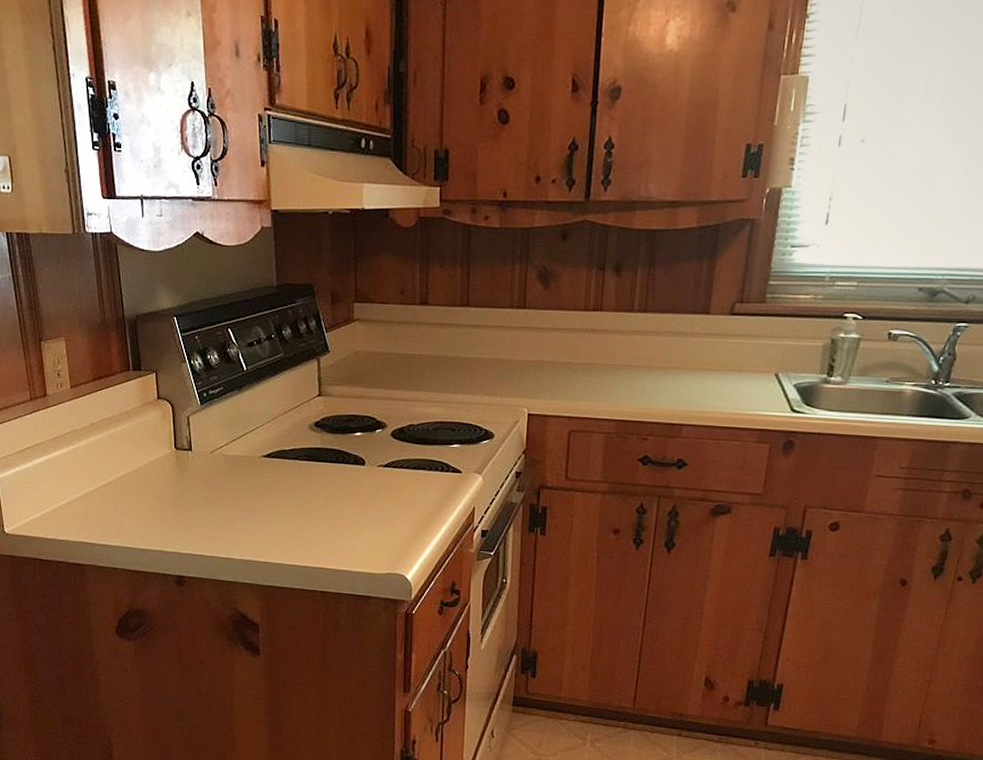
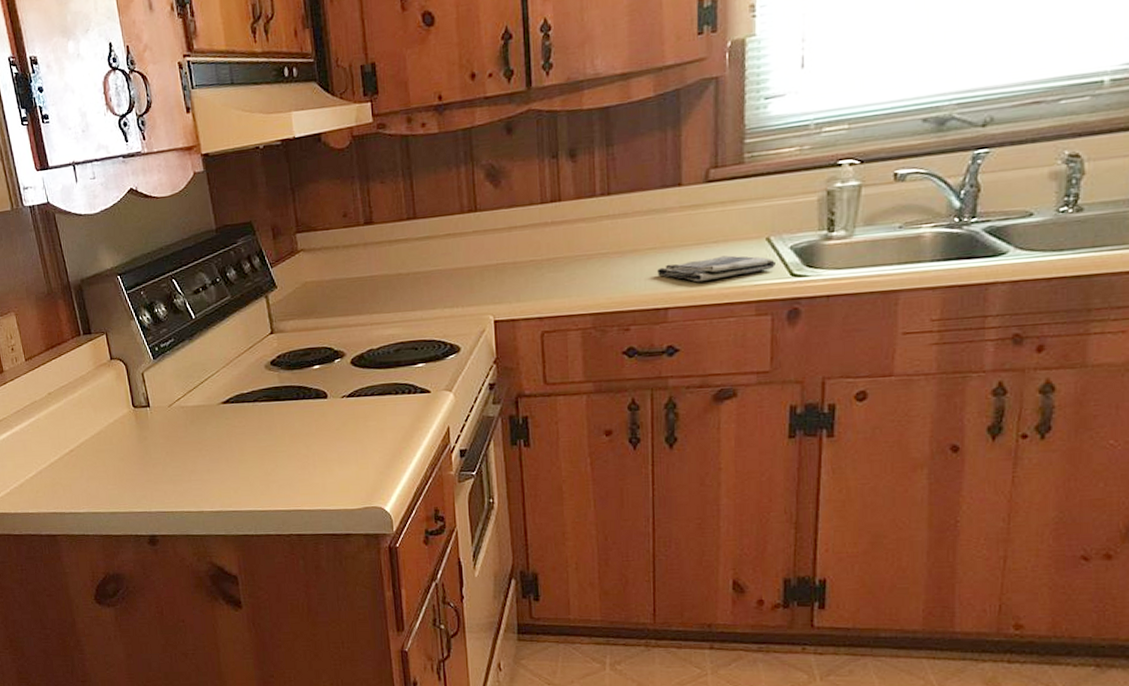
dish towel: none [678,384,781,405] -> present [657,255,777,282]

